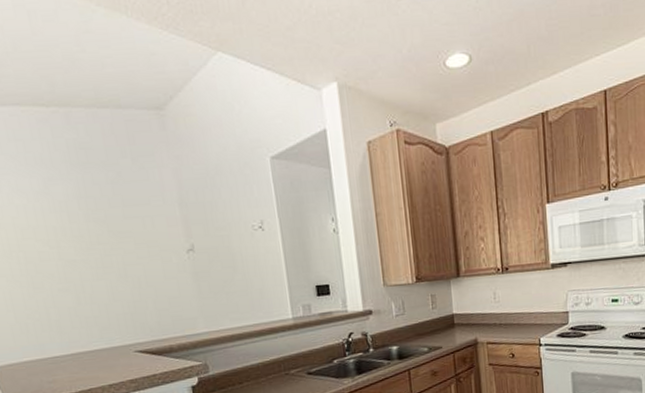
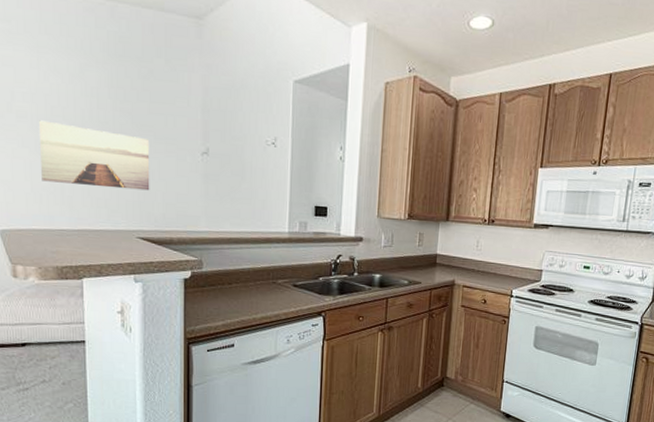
wall art: none [10,245,140,310] -> present [38,120,150,191]

